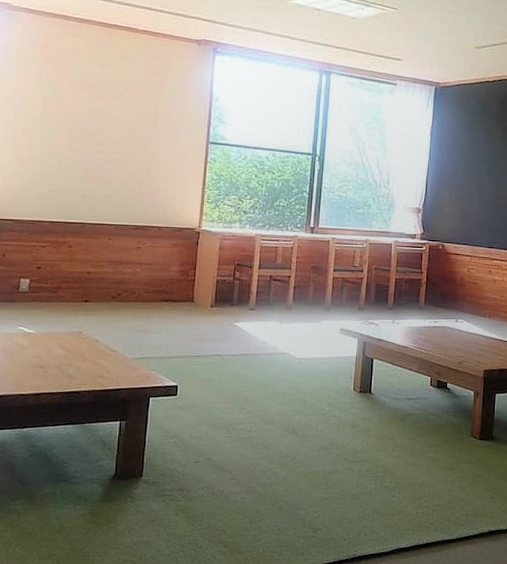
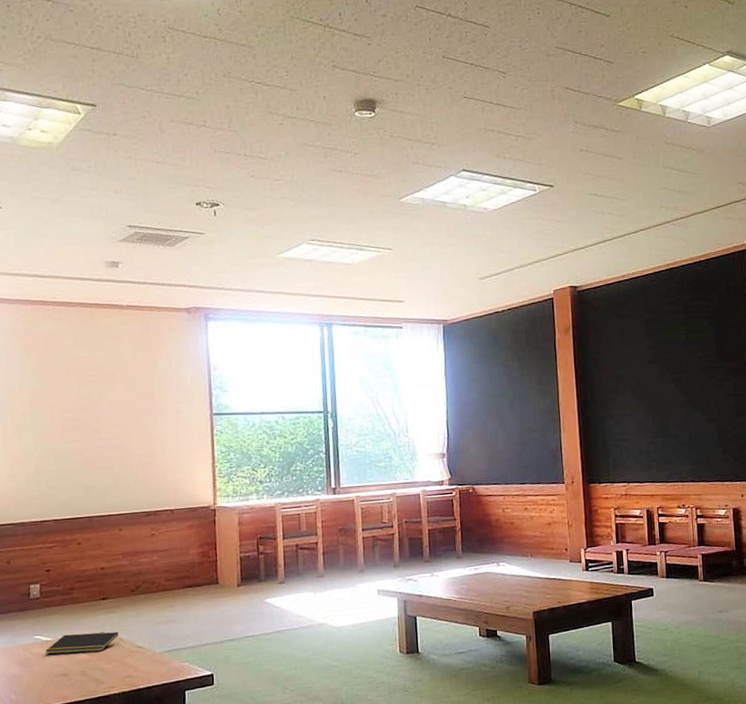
notepad: none [27,329,96,350] -> present [46,631,119,655]

